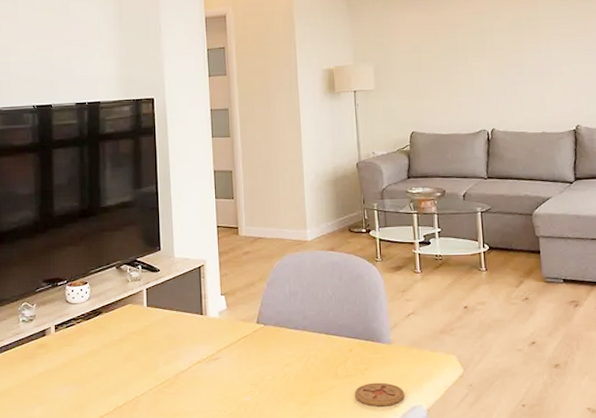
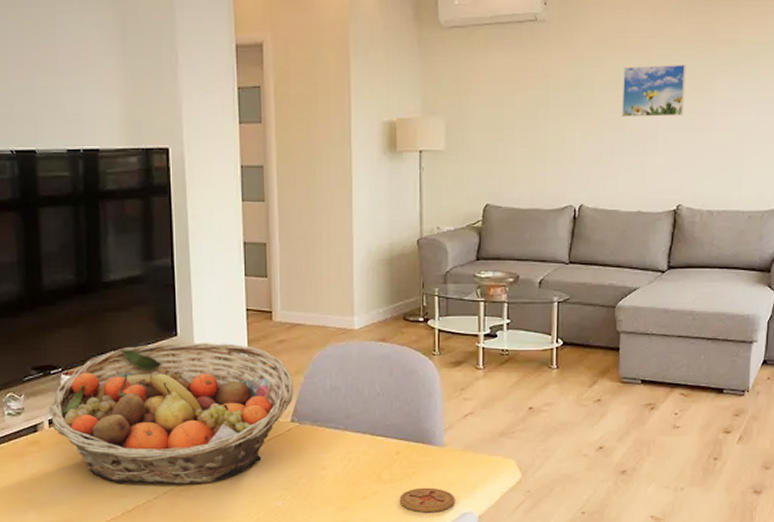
fruit basket: none [55,255,258,382] -> present [48,343,293,485]
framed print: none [517,11,572,56] -> present [622,64,686,117]

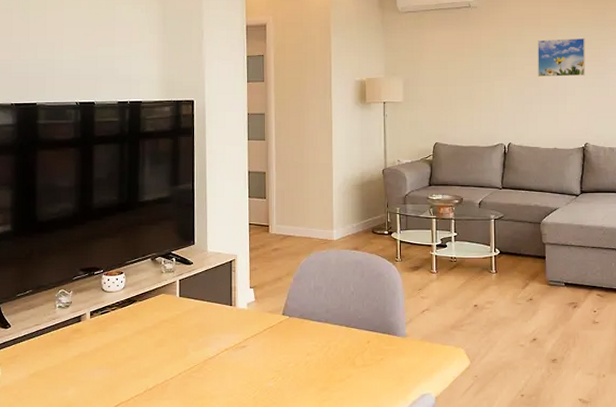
fruit basket: present [48,343,293,485] -> none [90,250,284,367]
coaster: present [399,487,456,513] -> none [370,372,416,394]

